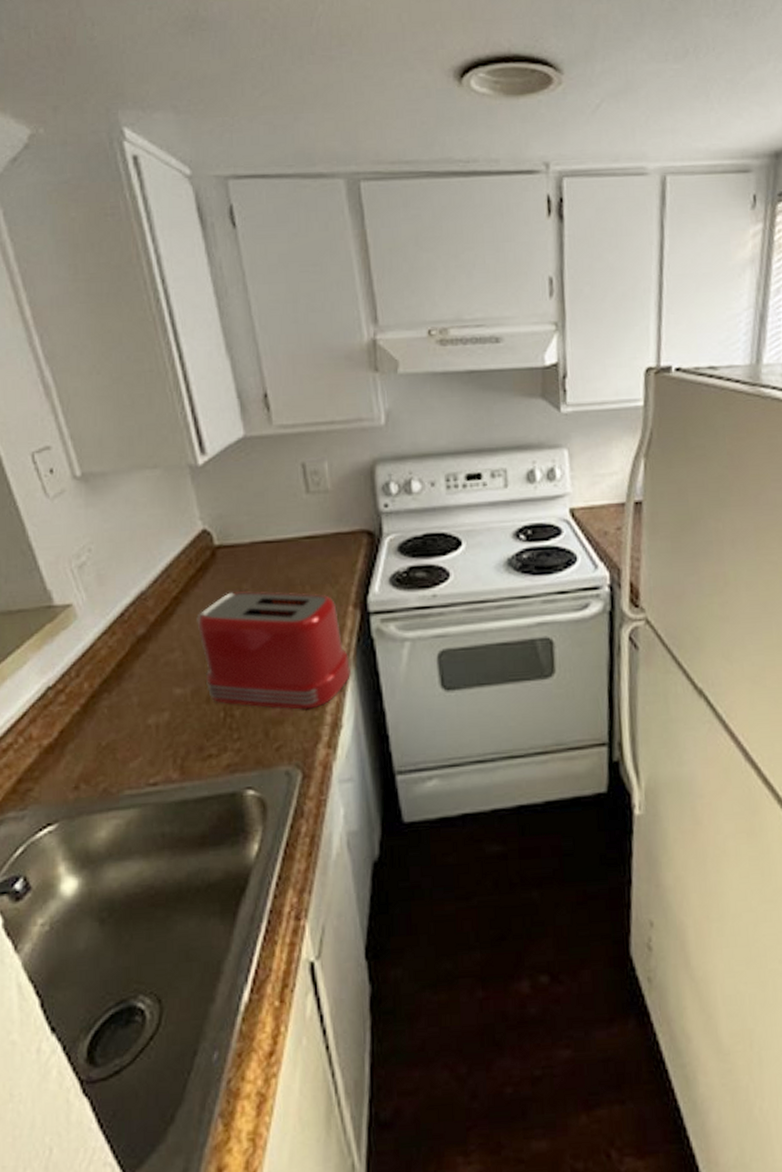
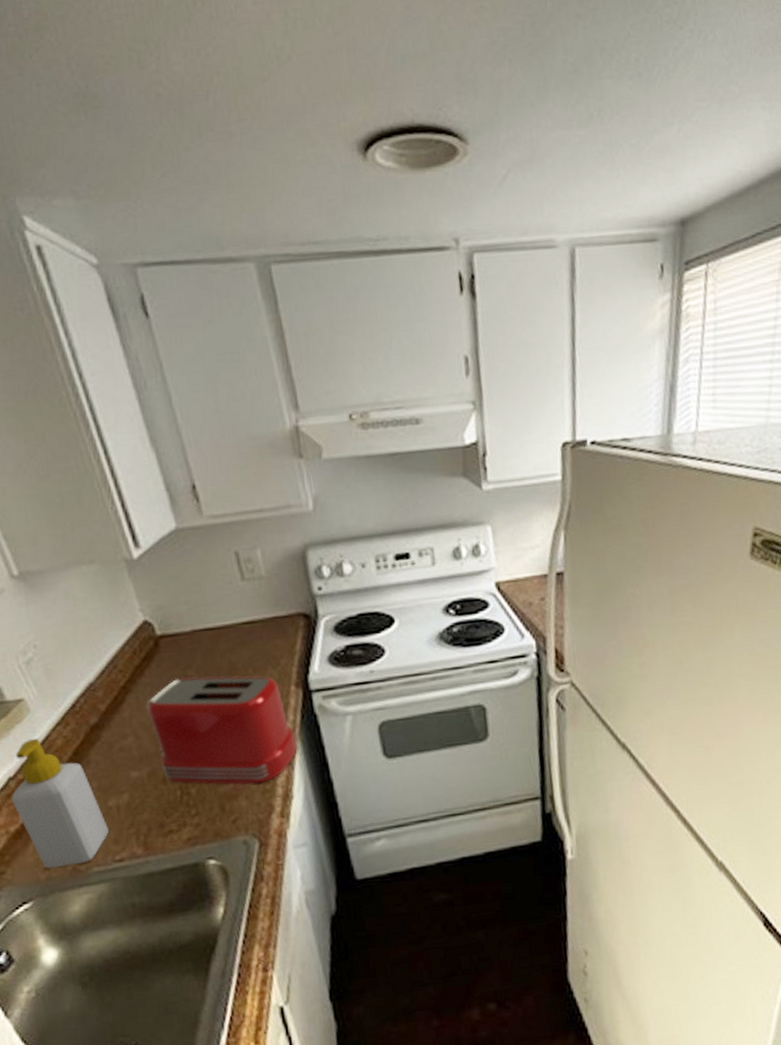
soap bottle: none [48,646,145,788] -> present [11,738,109,868]

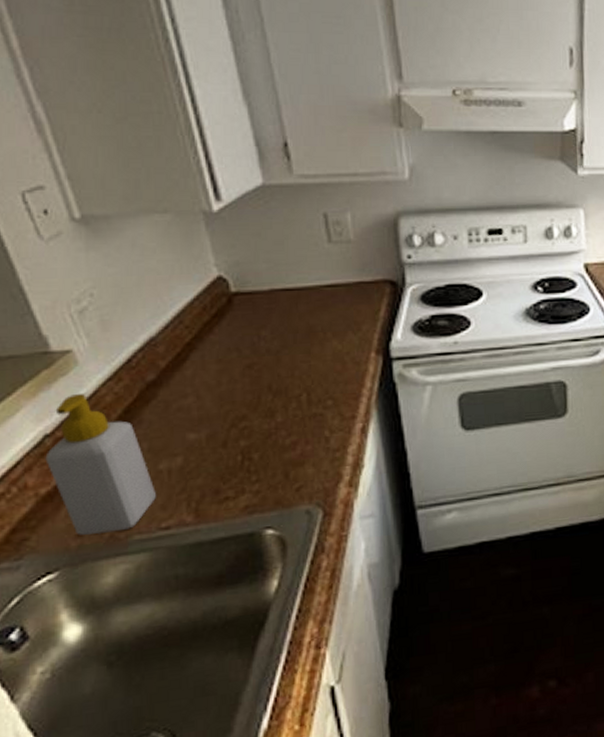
toaster: present [146,675,299,785] -> none [212,337,374,452]

